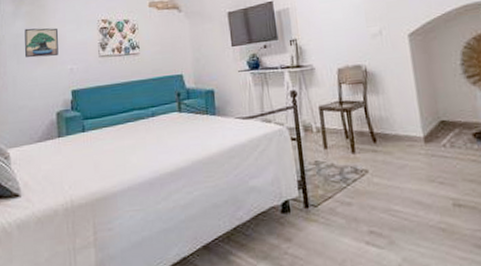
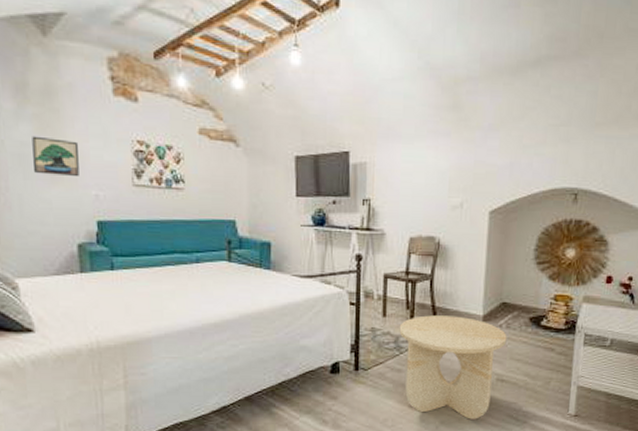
side table: none [342,140,455,254] -> present [399,315,507,419]

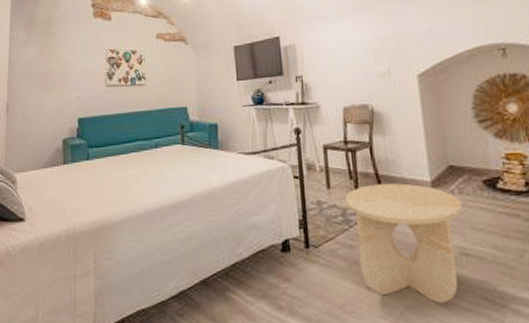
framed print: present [32,136,79,176] -> none [35,55,67,85]

